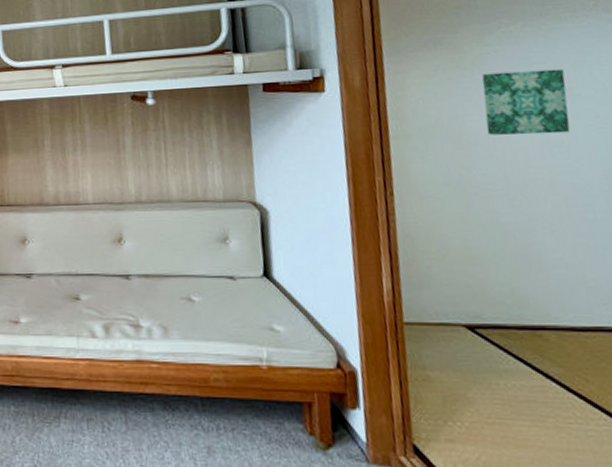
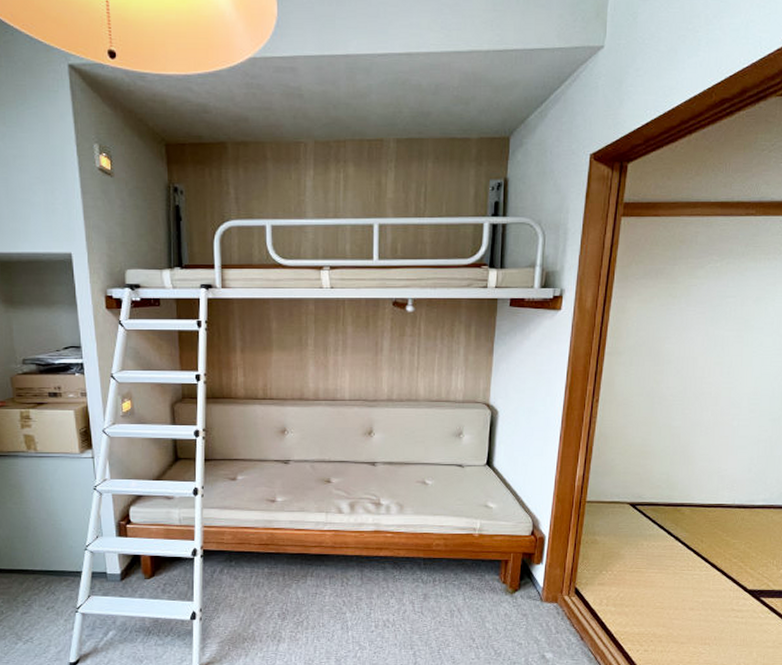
wall art: present [482,68,571,135] -> none [679,303,747,357]

